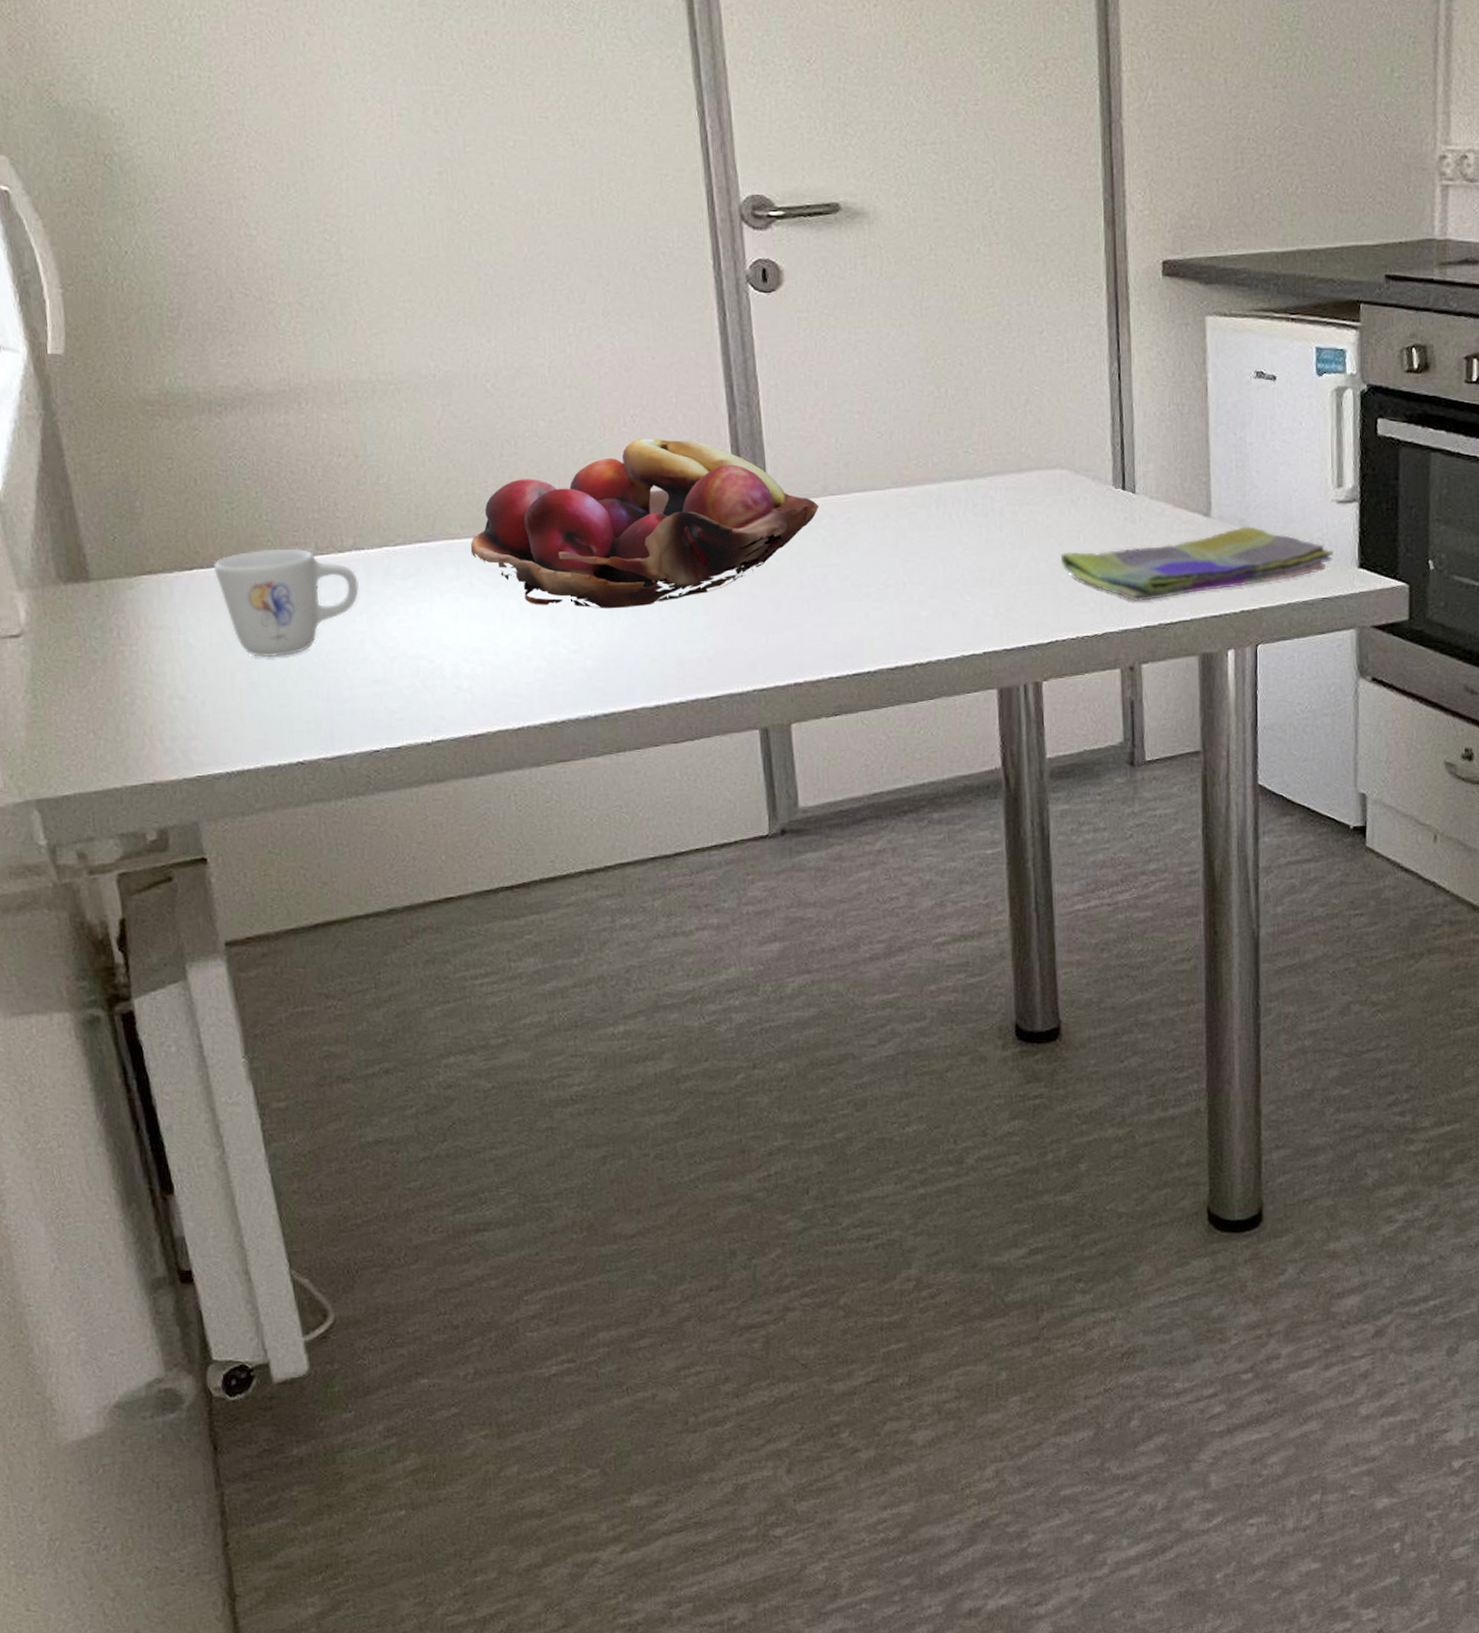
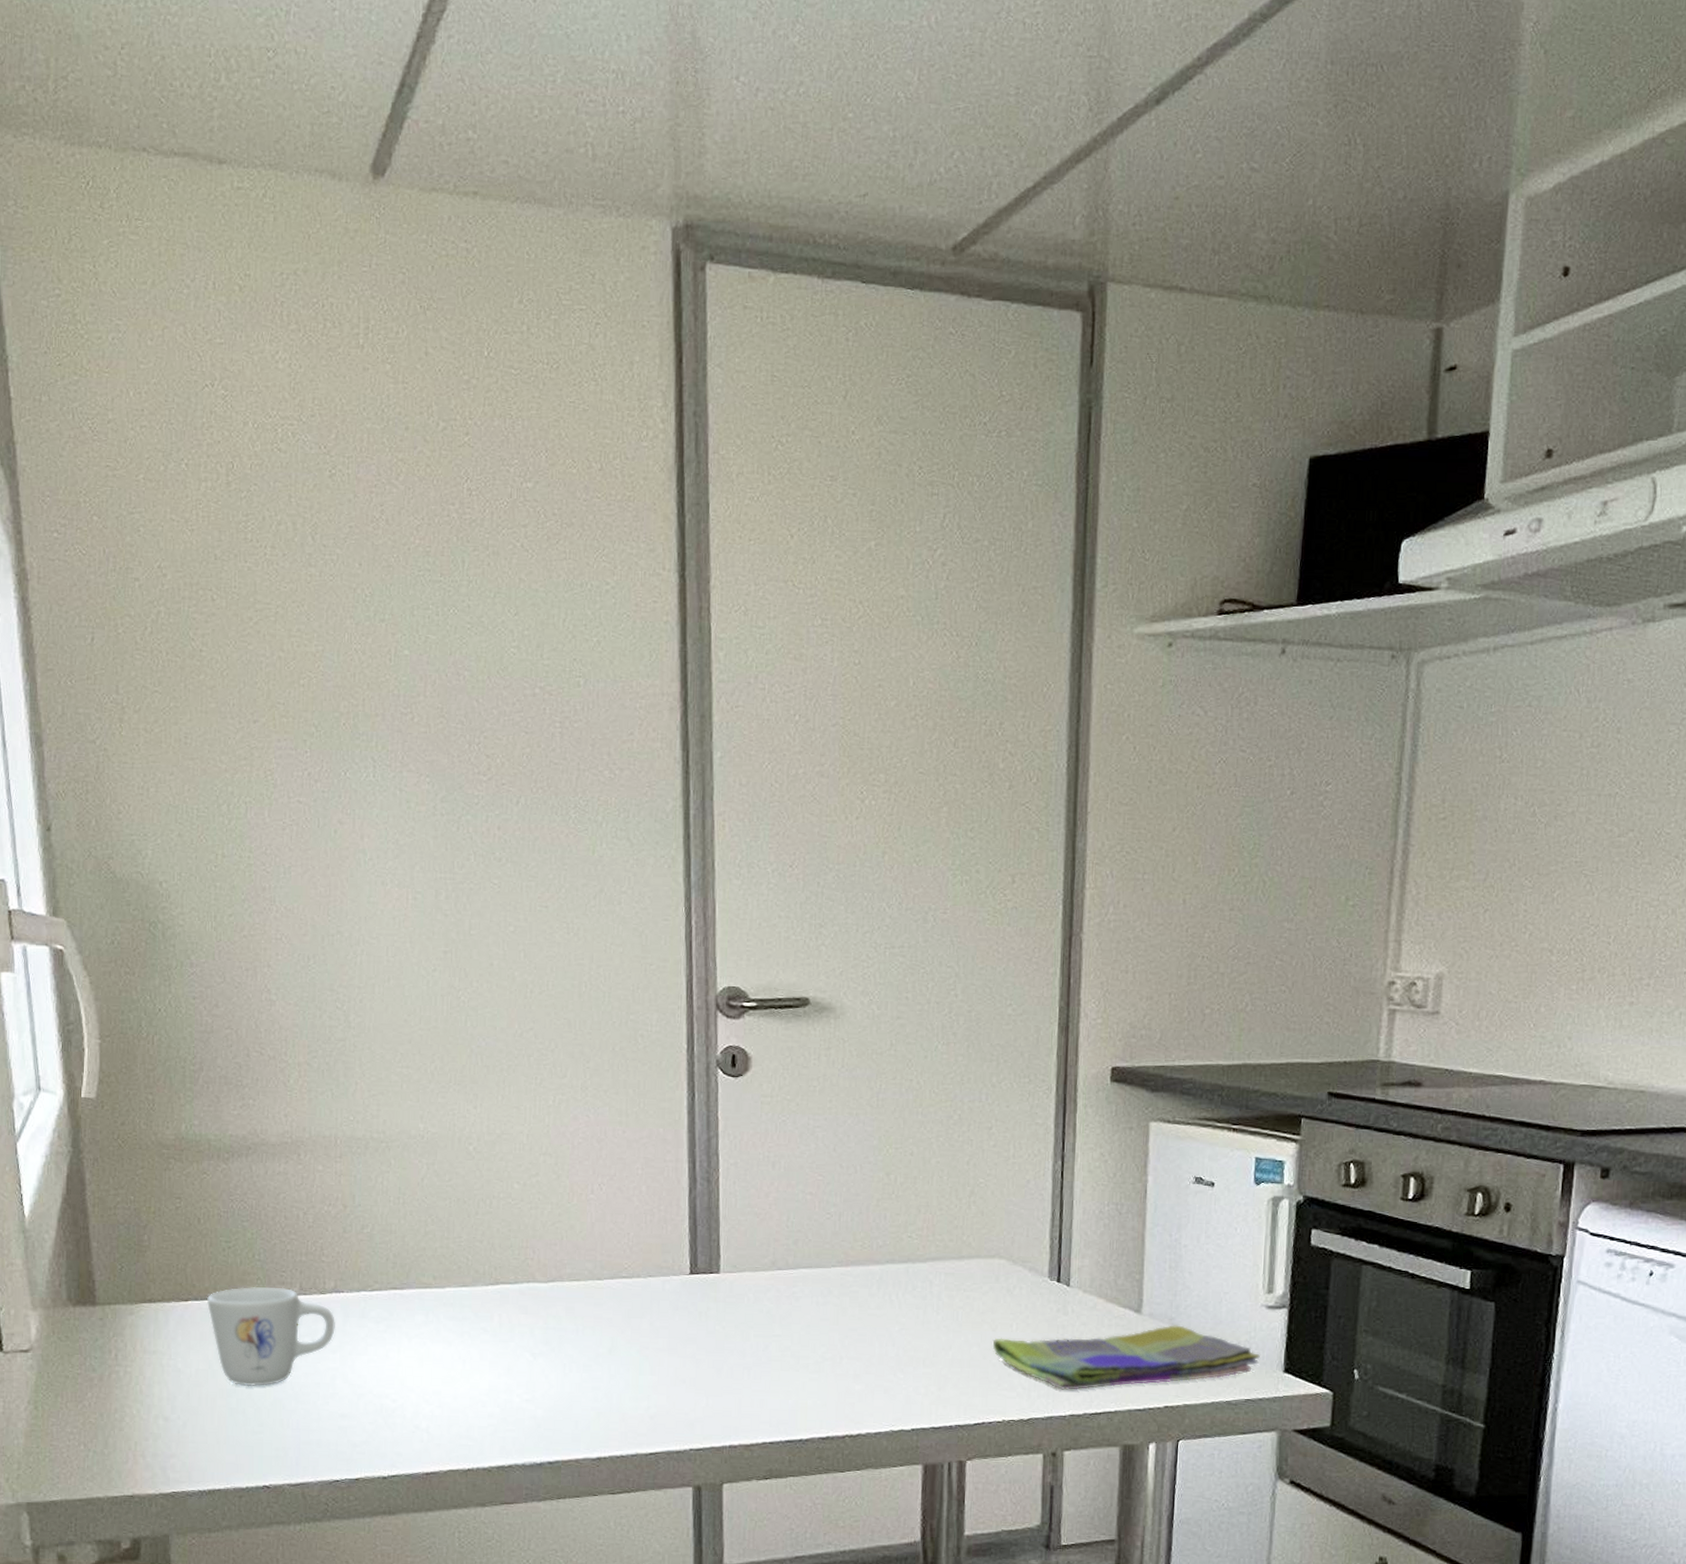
fruit basket: present [470,438,819,608] -> none [440,1206,767,1363]

